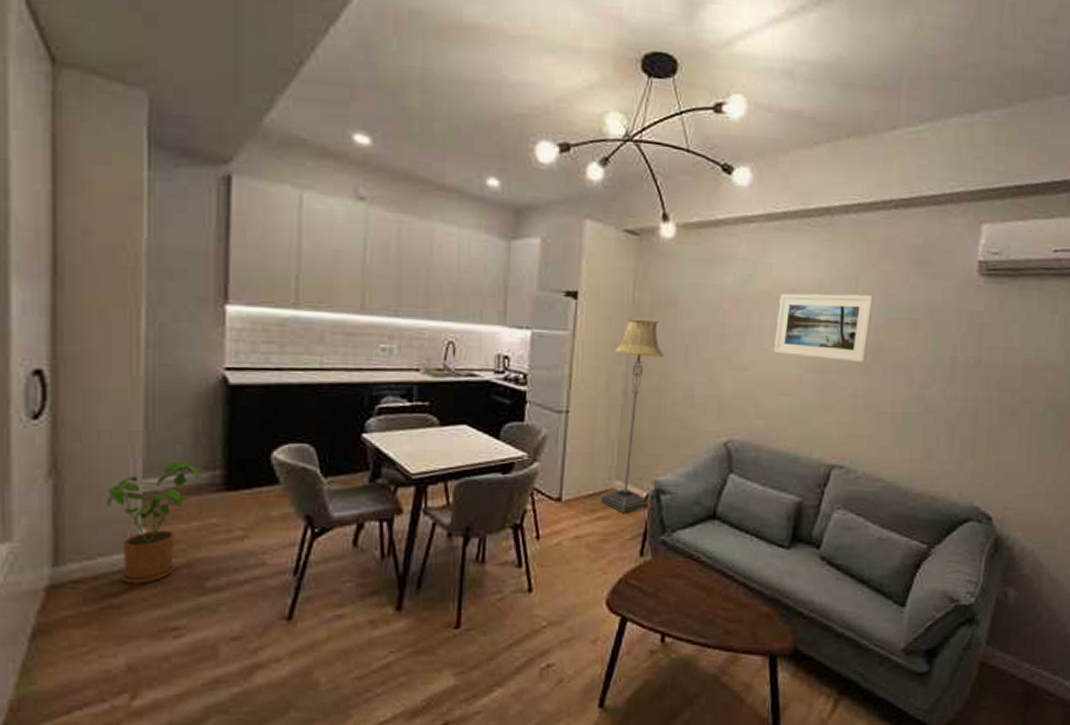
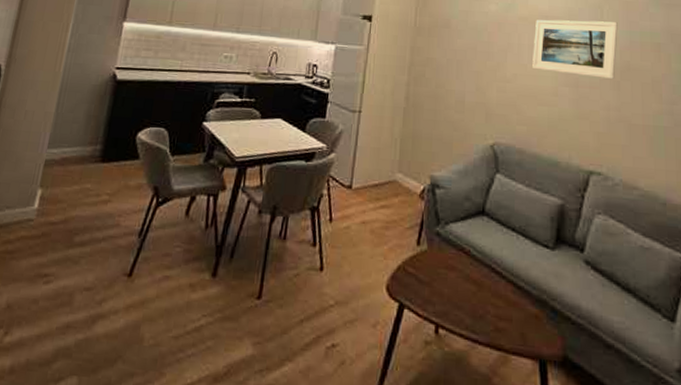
house plant: present [107,460,203,584] -> none [18,135,89,235]
floor lamp: present [600,318,665,513] -> none [384,37,440,203]

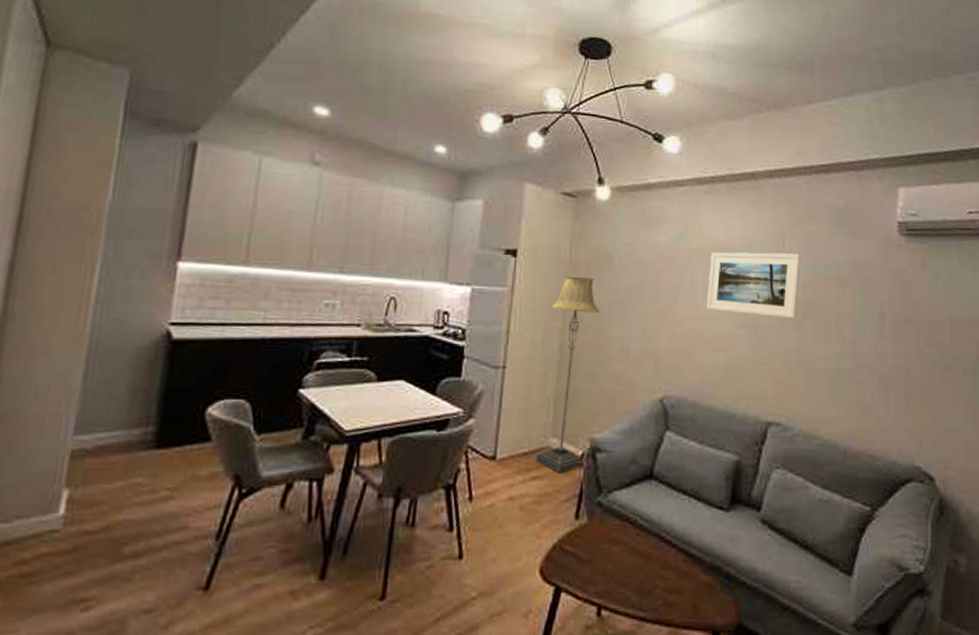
floor lamp: none [384,37,440,203] -> present [535,275,600,472]

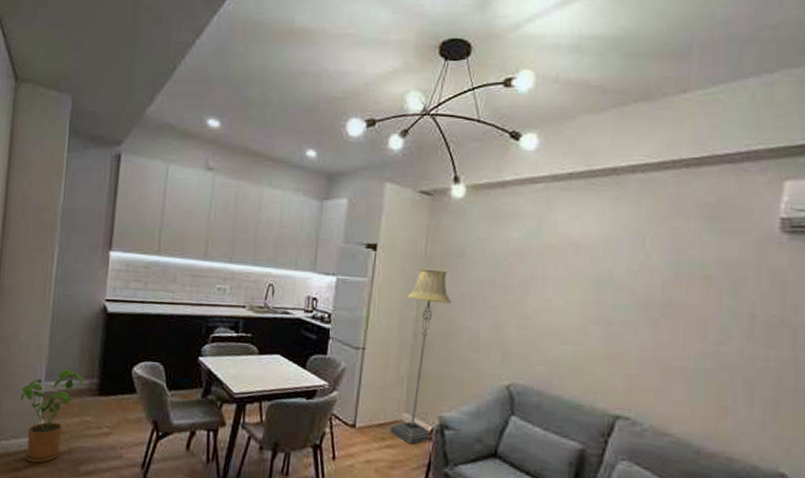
house plant: none [33,416,136,550] -> present [20,368,85,463]
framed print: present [707,252,800,318] -> none [558,248,662,316]

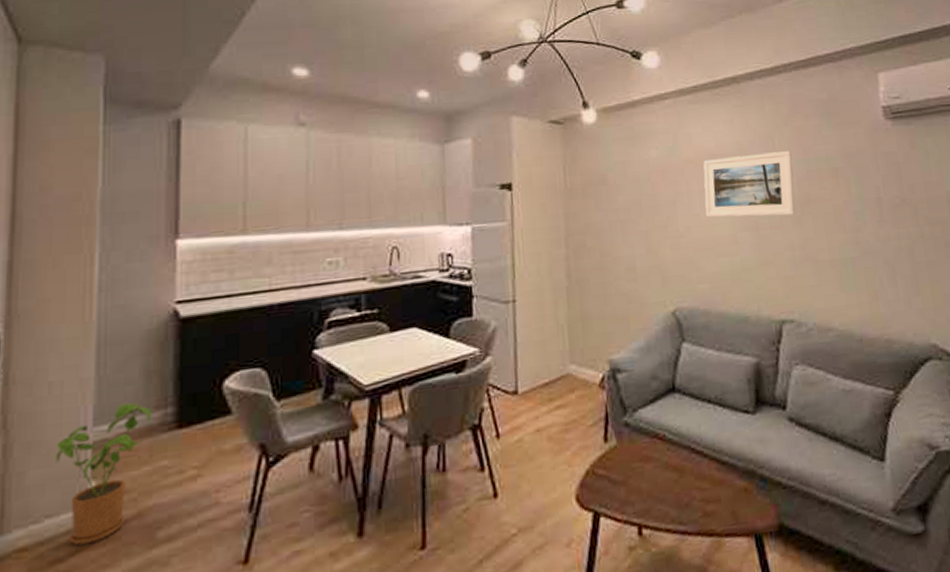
floor lamp: present [389,268,452,444] -> none [554,200,605,398]
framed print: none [558,248,662,316] -> present [703,151,796,218]

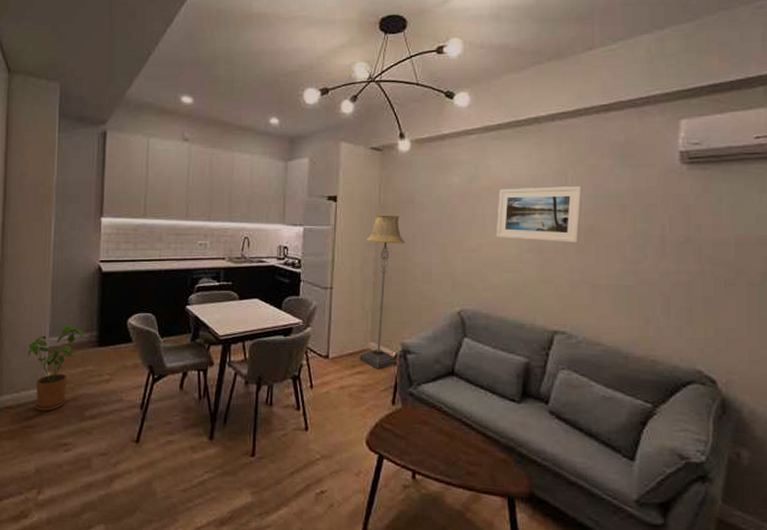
floor lamp: none [554,200,605,398] -> present [359,215,406,369]

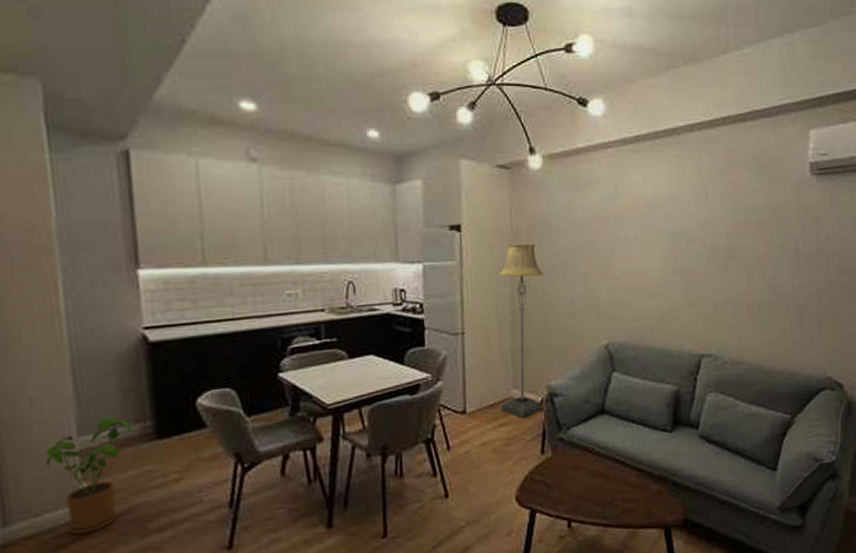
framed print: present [497,186,582,243] -> none [640,202,723,263]

